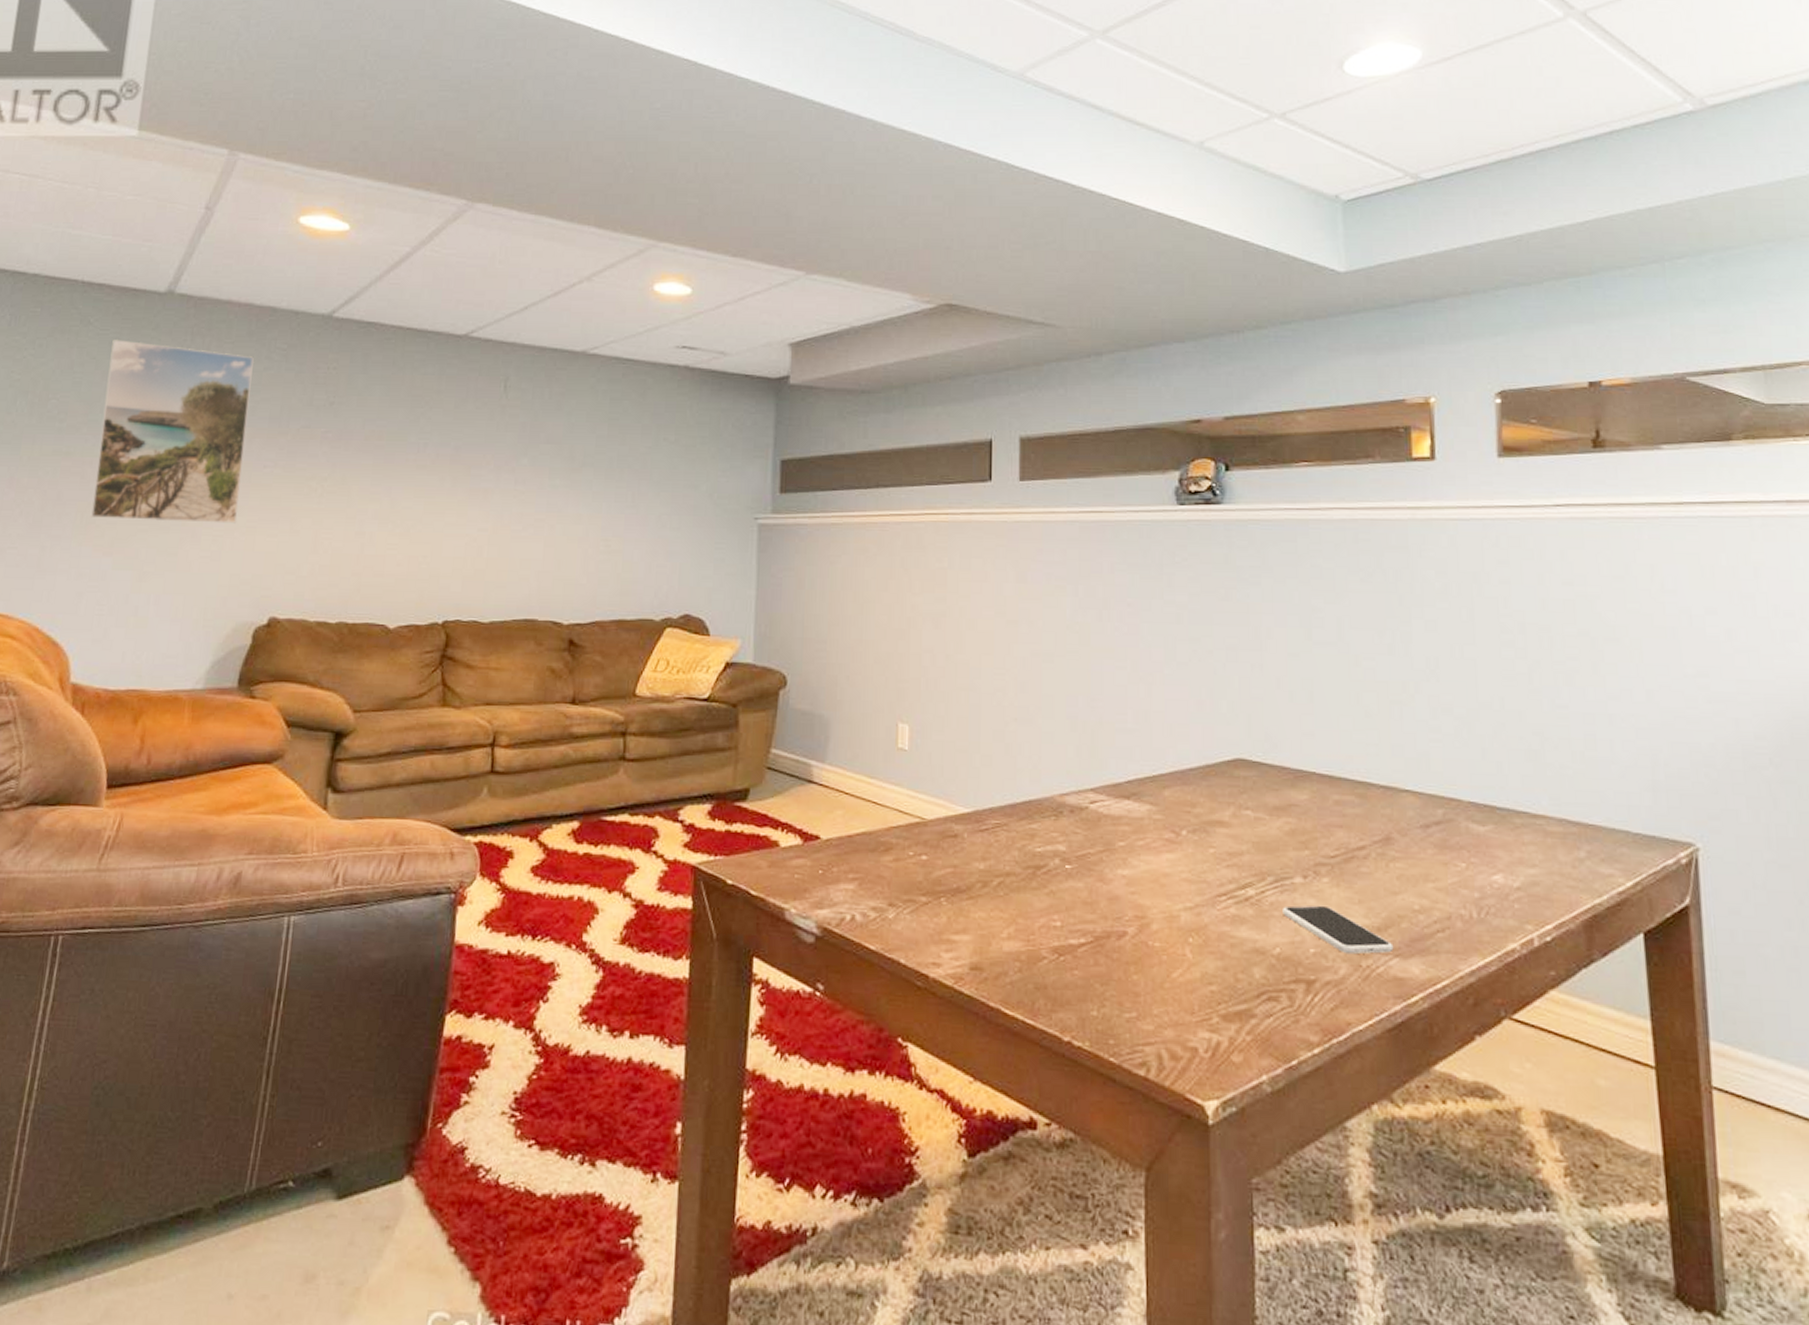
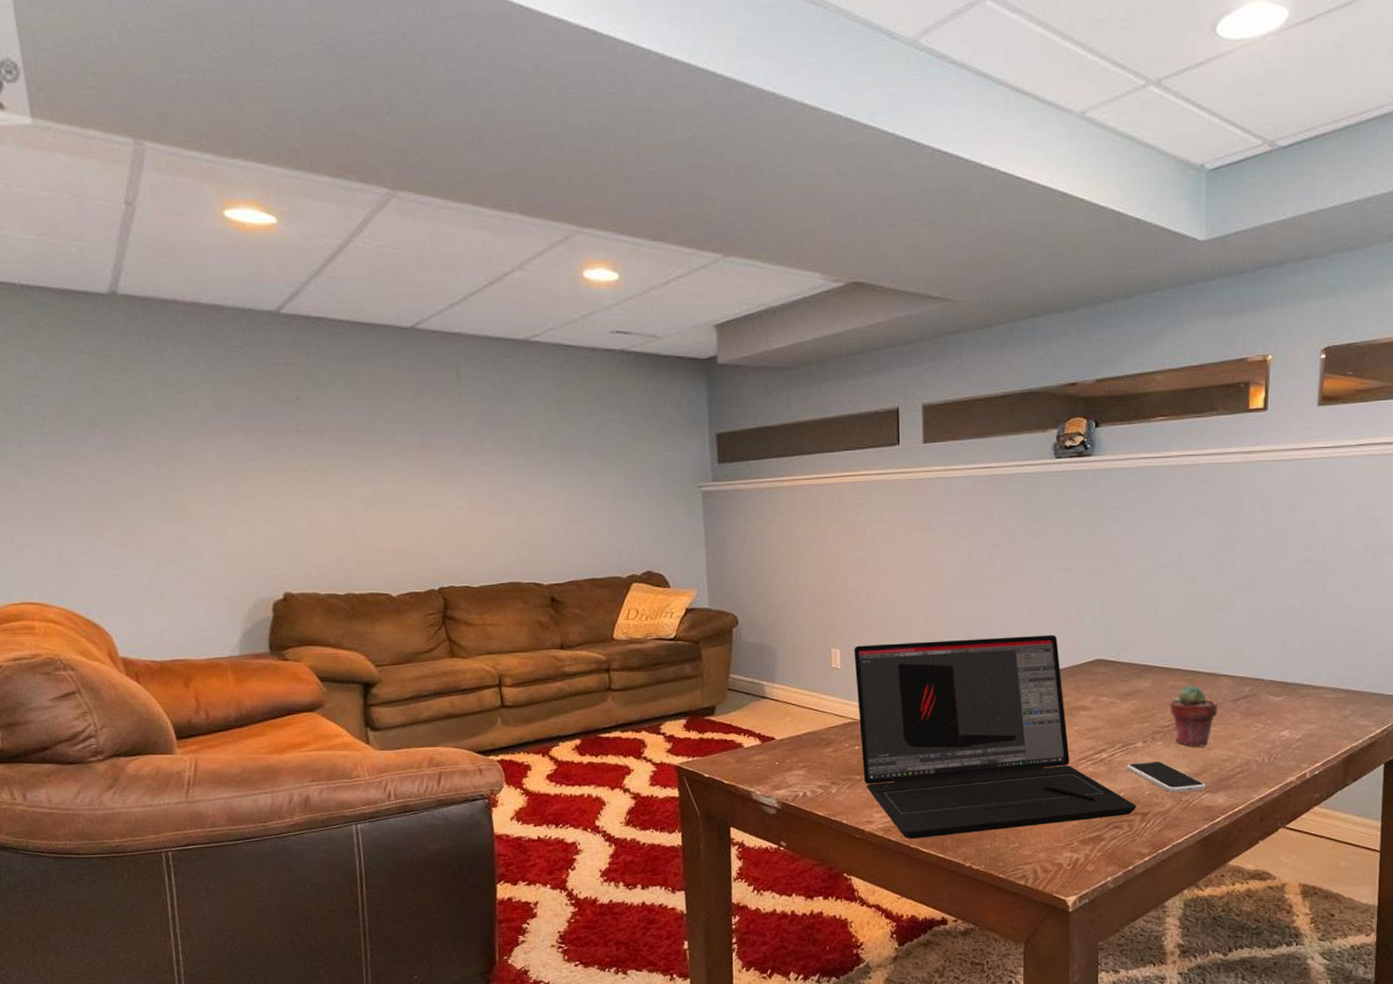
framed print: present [91,340,255,524] -> none [68,343,234,515]
laptop: none [926,721,1299,995] -> present [854,635,1137,840]
potted succulent: none [1336,802,1401,890] -> present [1170,686,1217,747]

